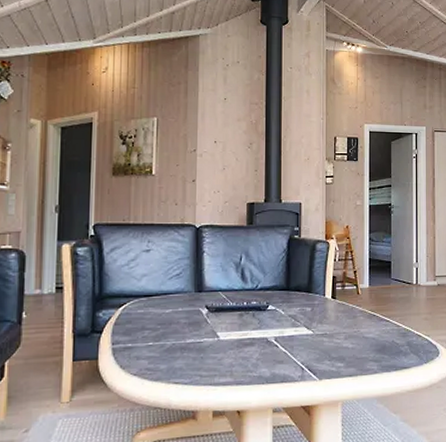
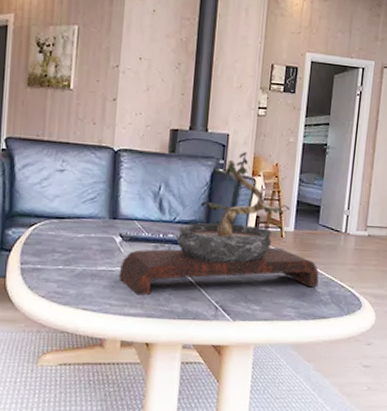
bonsai tree: none [207,218,396,364] -> present [118,152,319,296]

